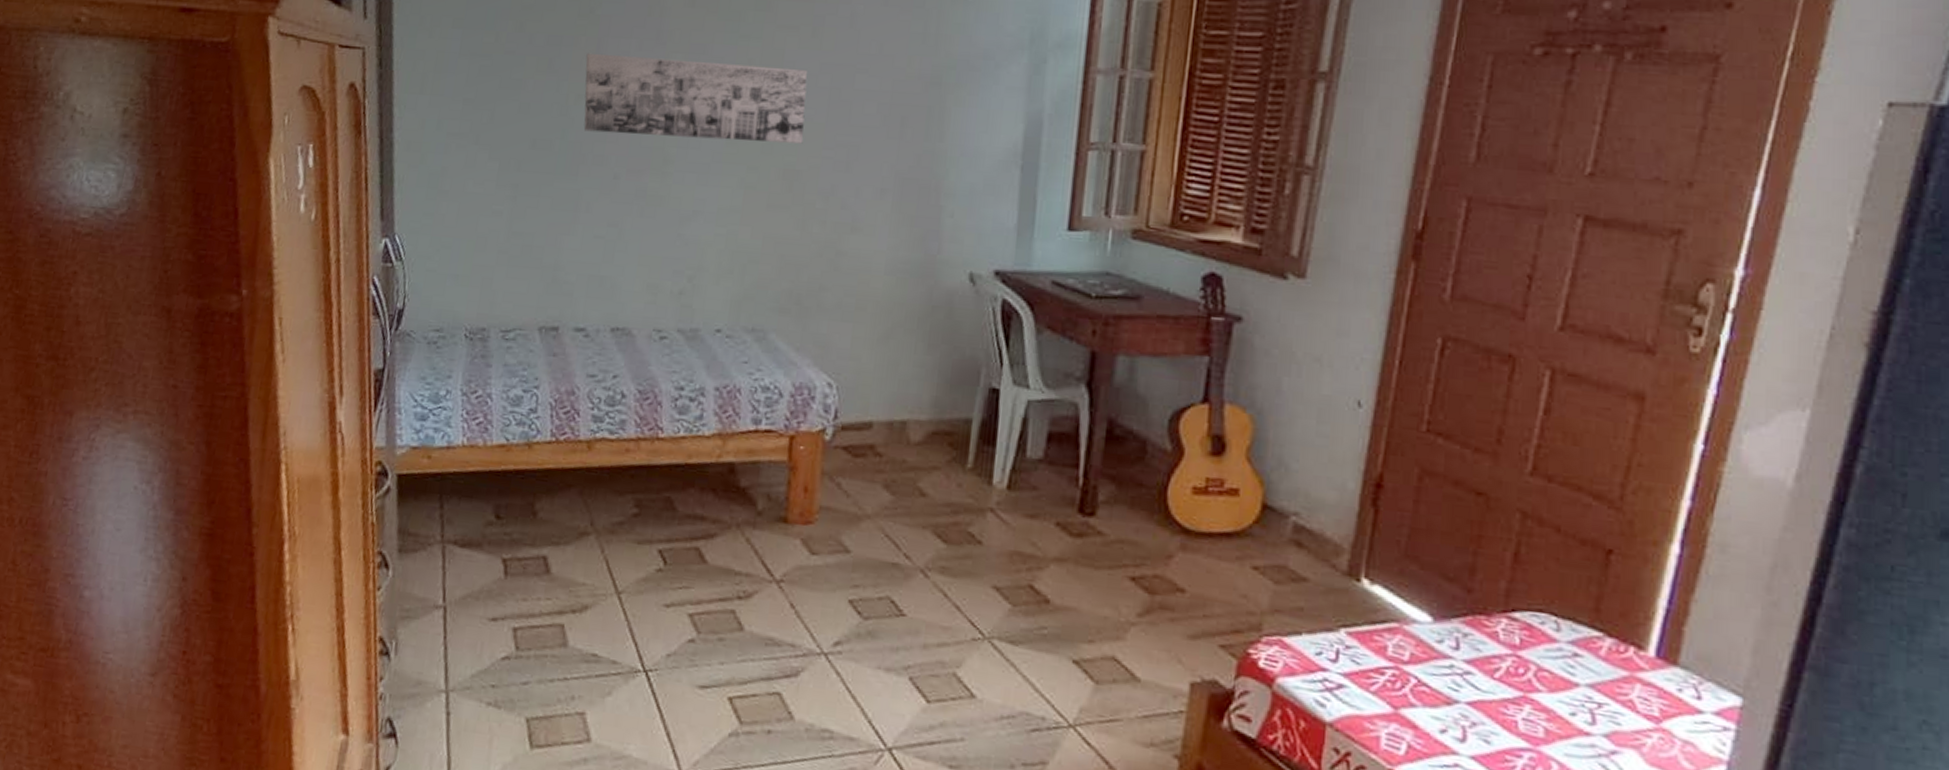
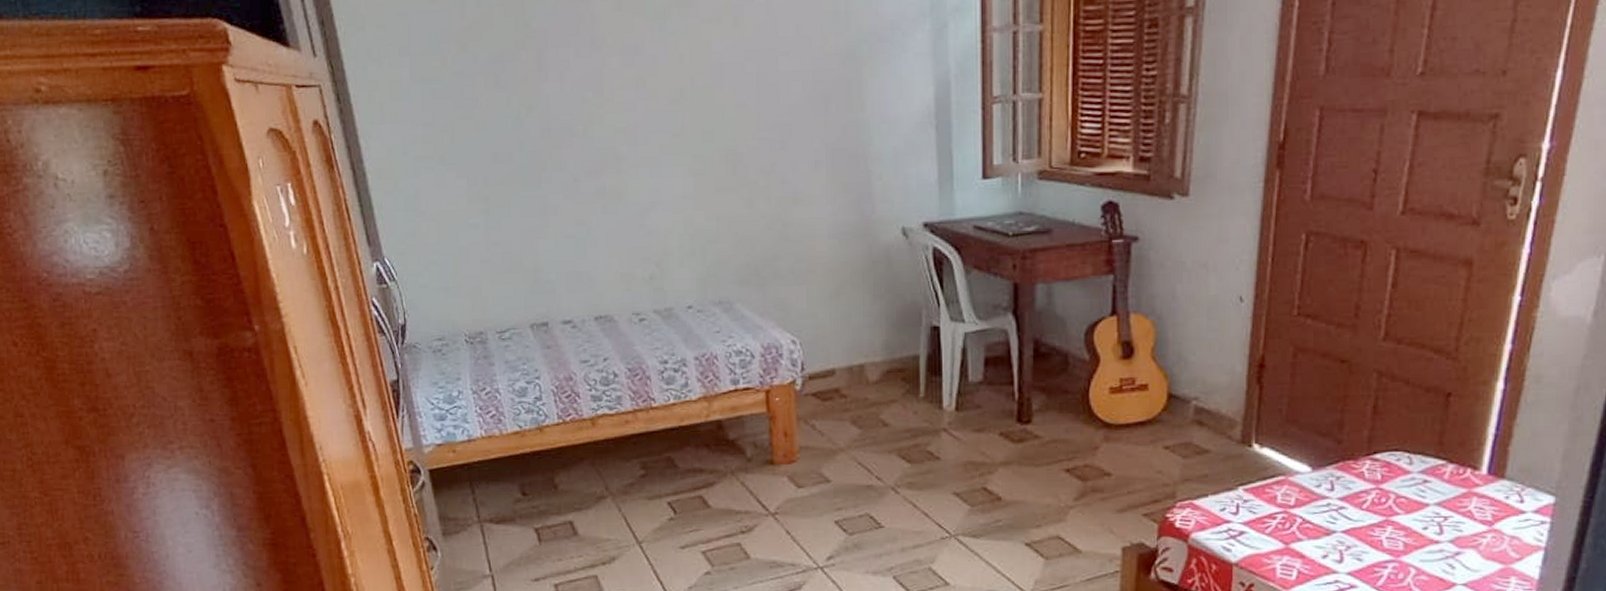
wall art: present [583,53,808,144] -> none [529,58,740,141]

